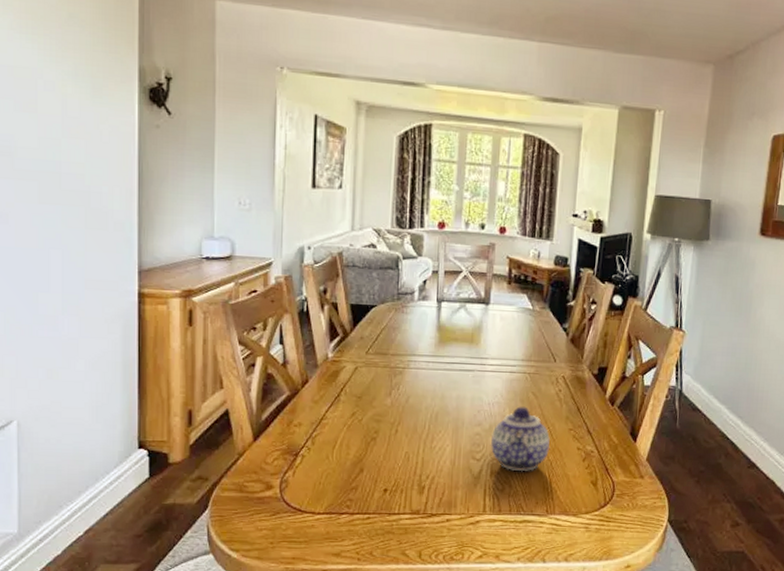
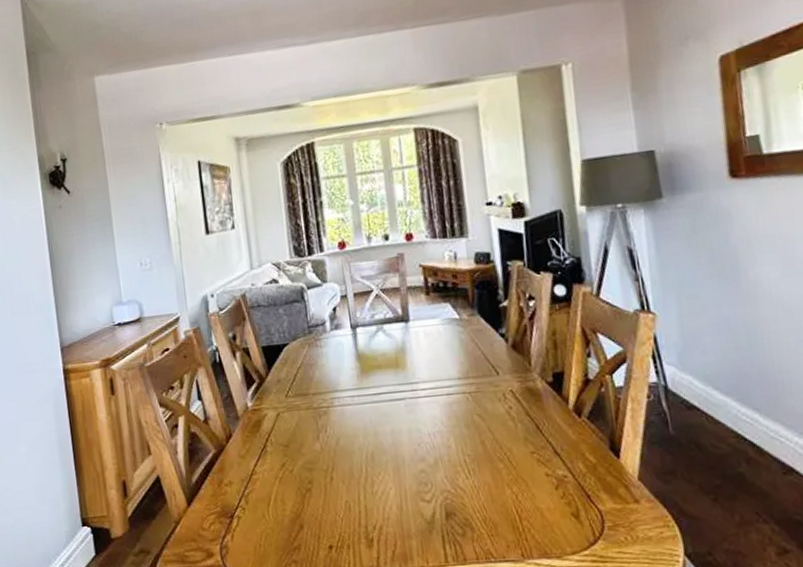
teapot: present [490,406,550,472] -> none [439,432,512,511]

